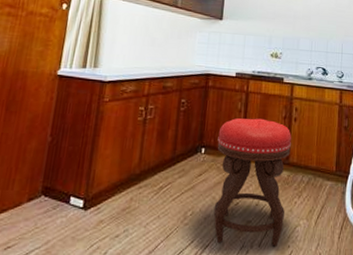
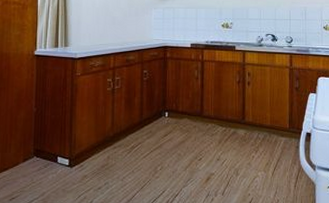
stool: present [213,118,291,246] -> none [179,84,246,195]

